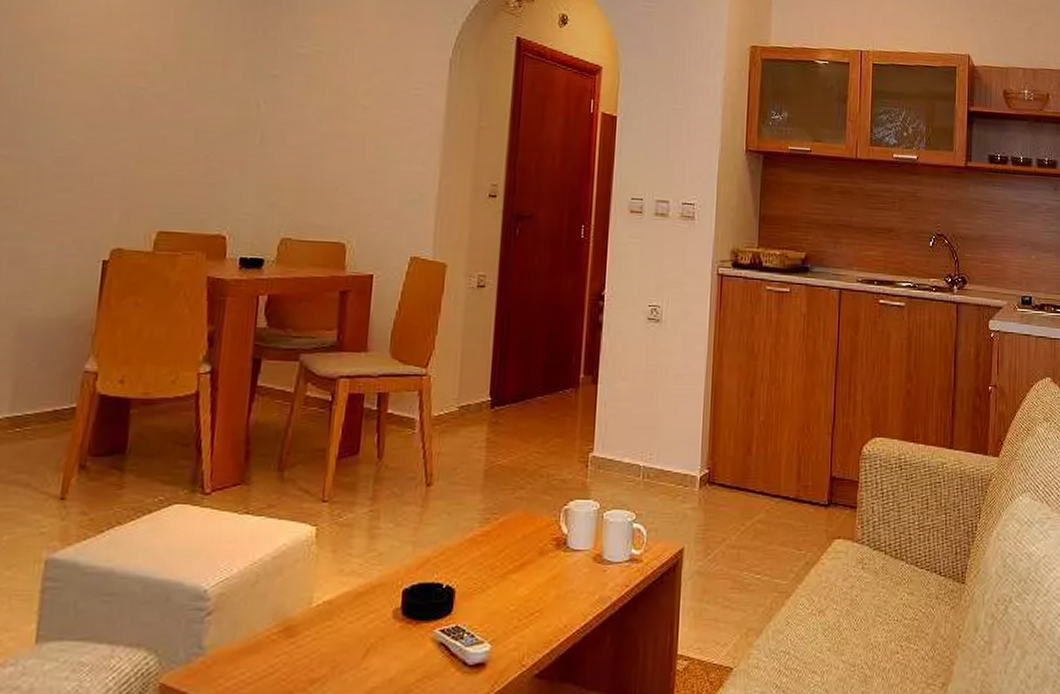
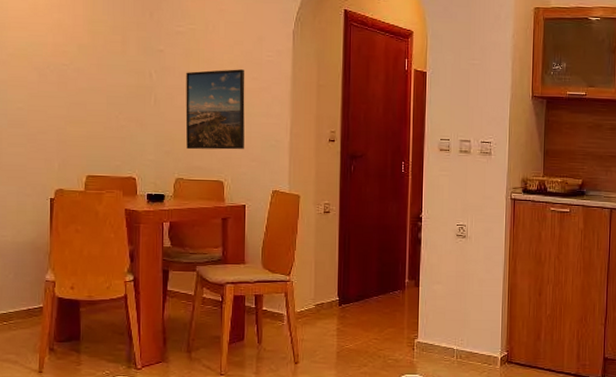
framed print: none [299,102,384,204] -> present [185,69,245,150]

